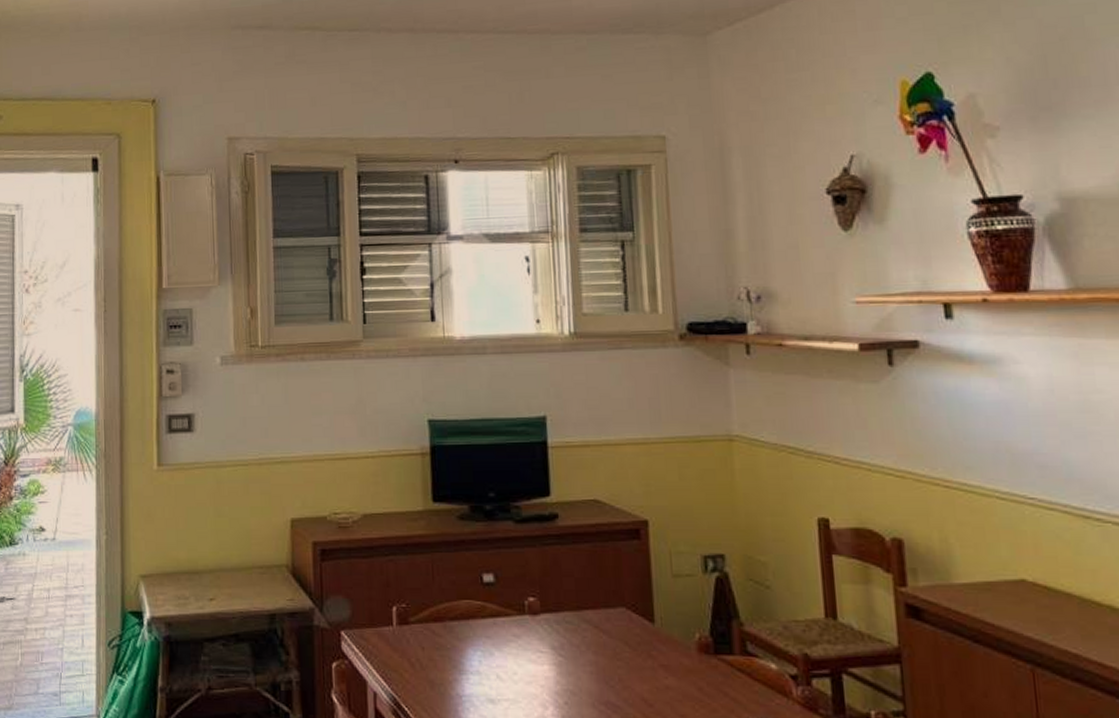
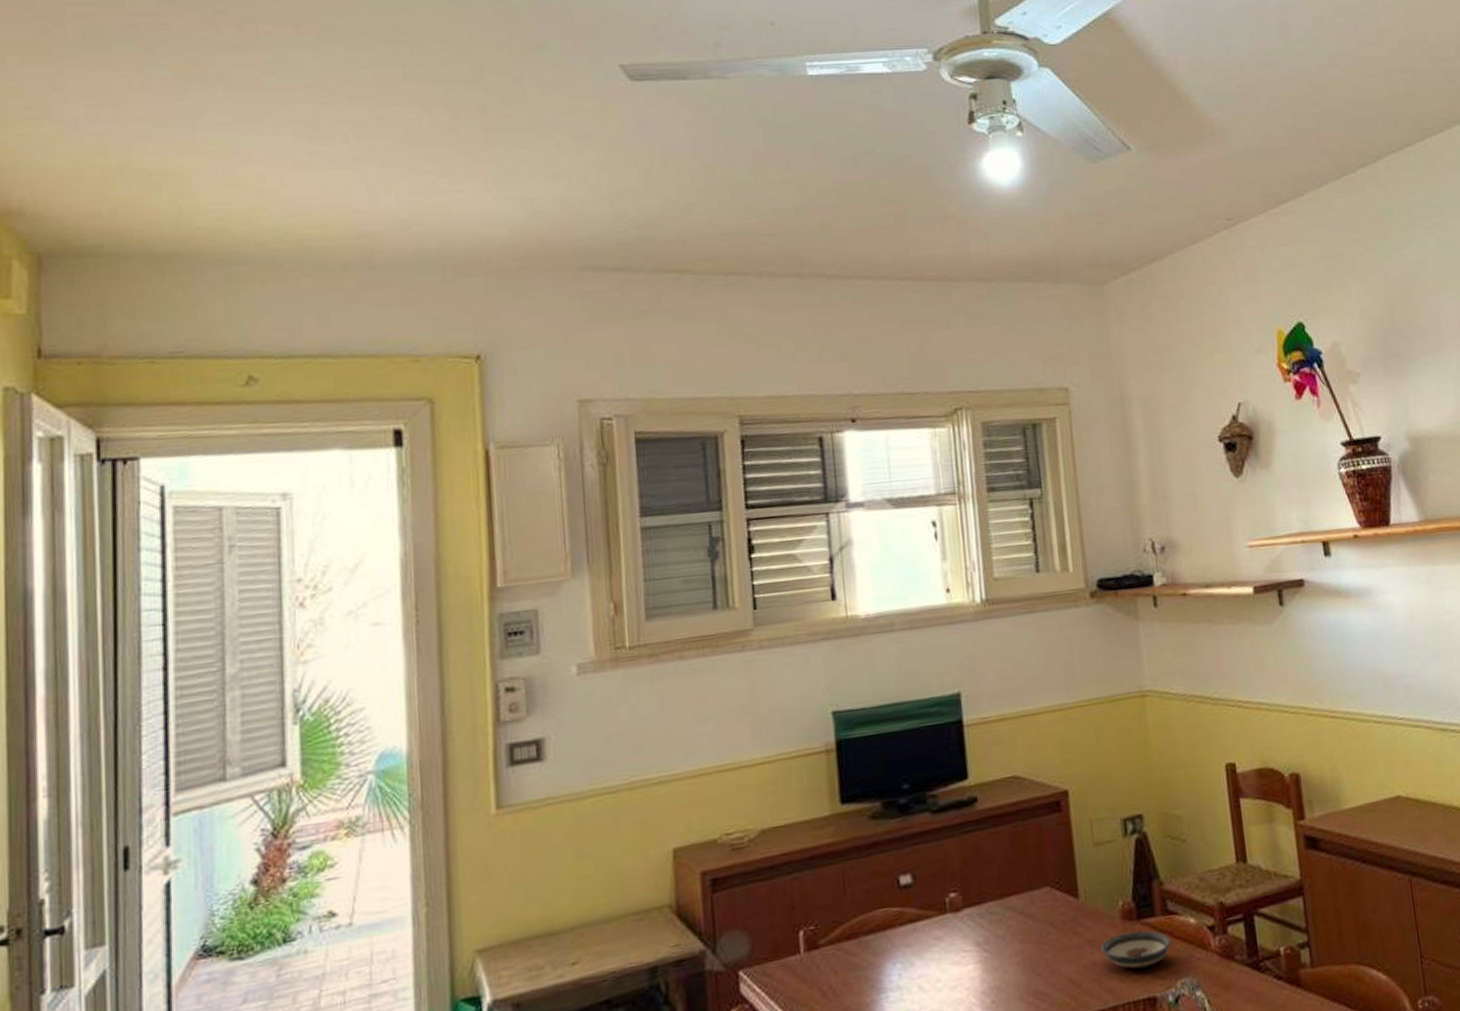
saucer: none [675,665,750,702] -> present [1101,930,1172,969]

